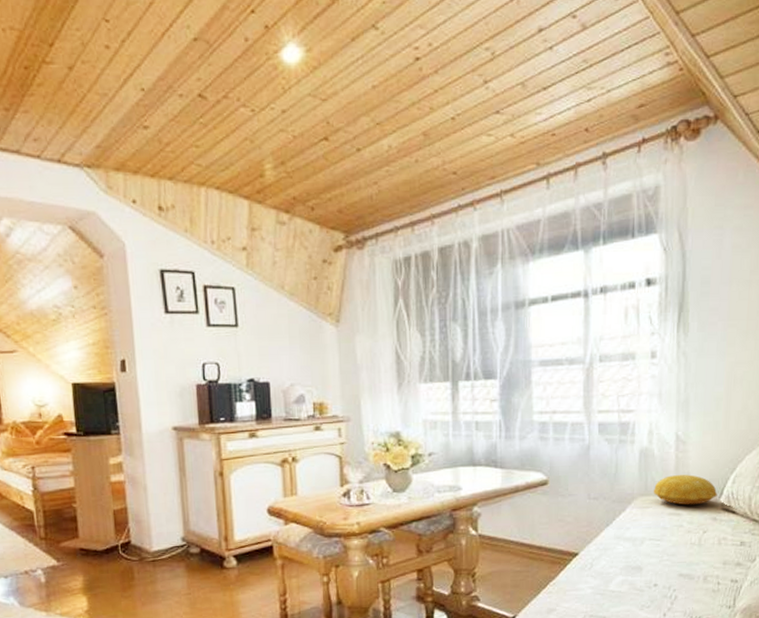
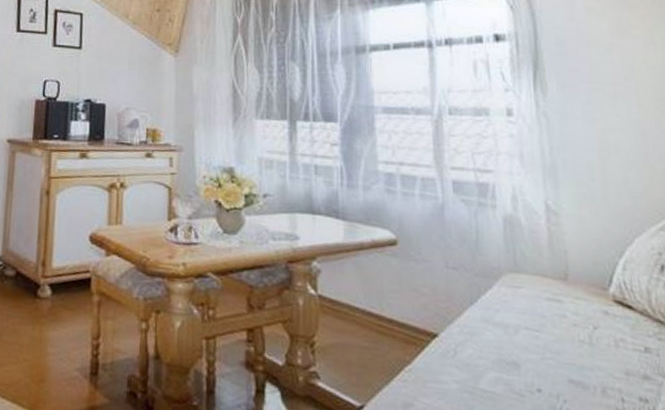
cushion: present [653,475,718,505] -> none [524,251,606,292]

